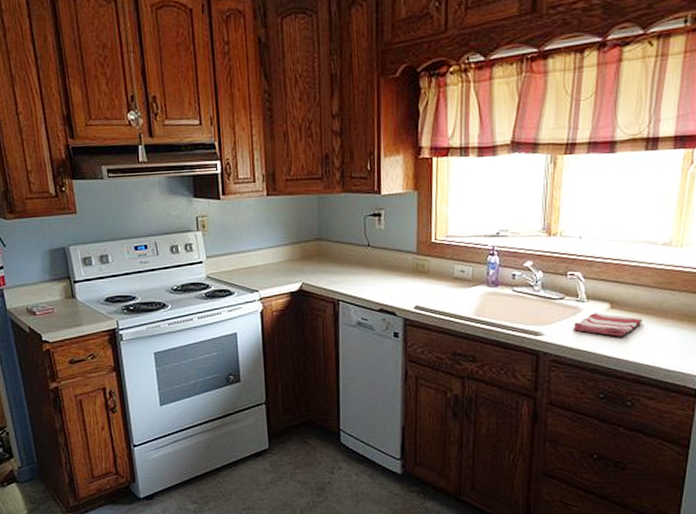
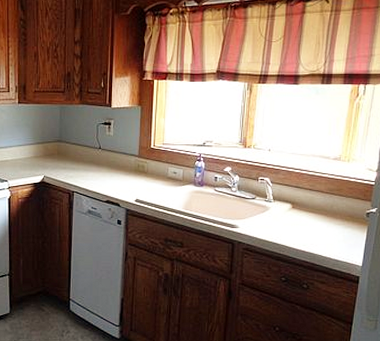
dish towel: present [573,313,643,337] -> none [262,211,318,232]

